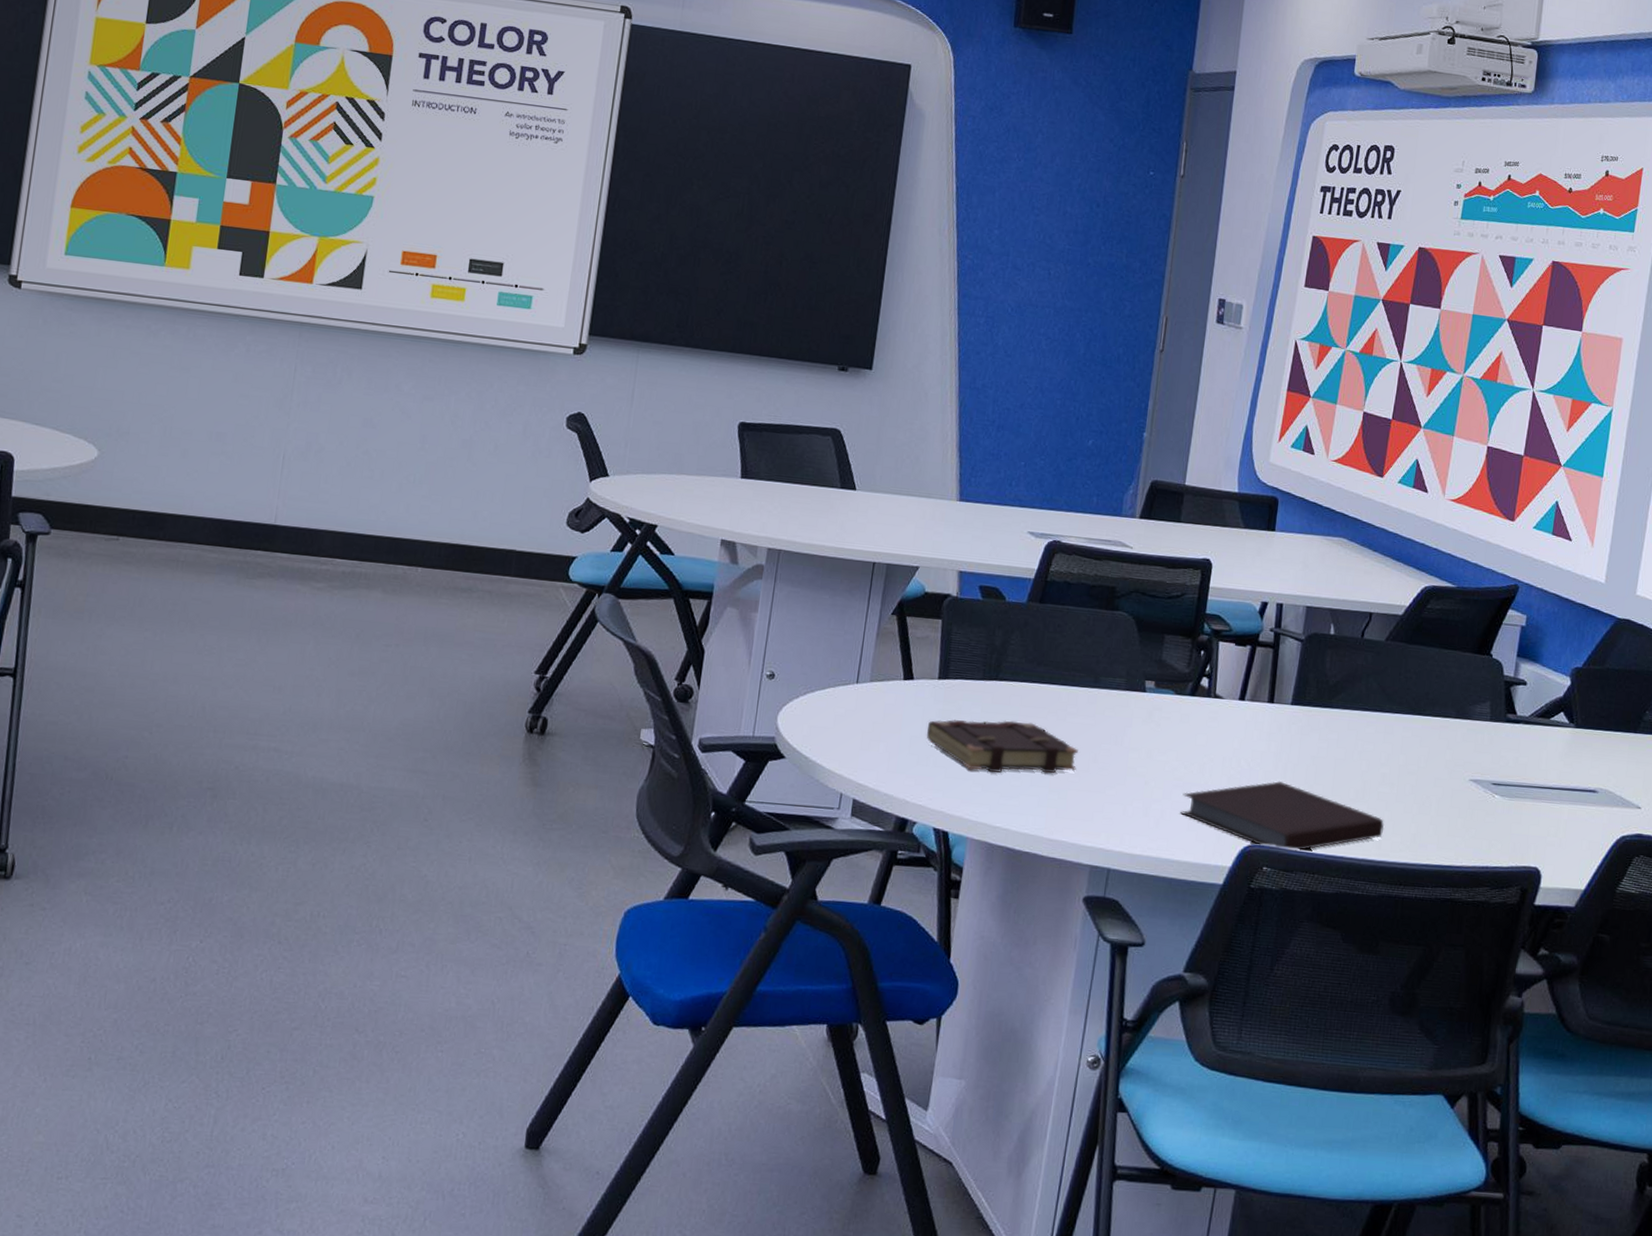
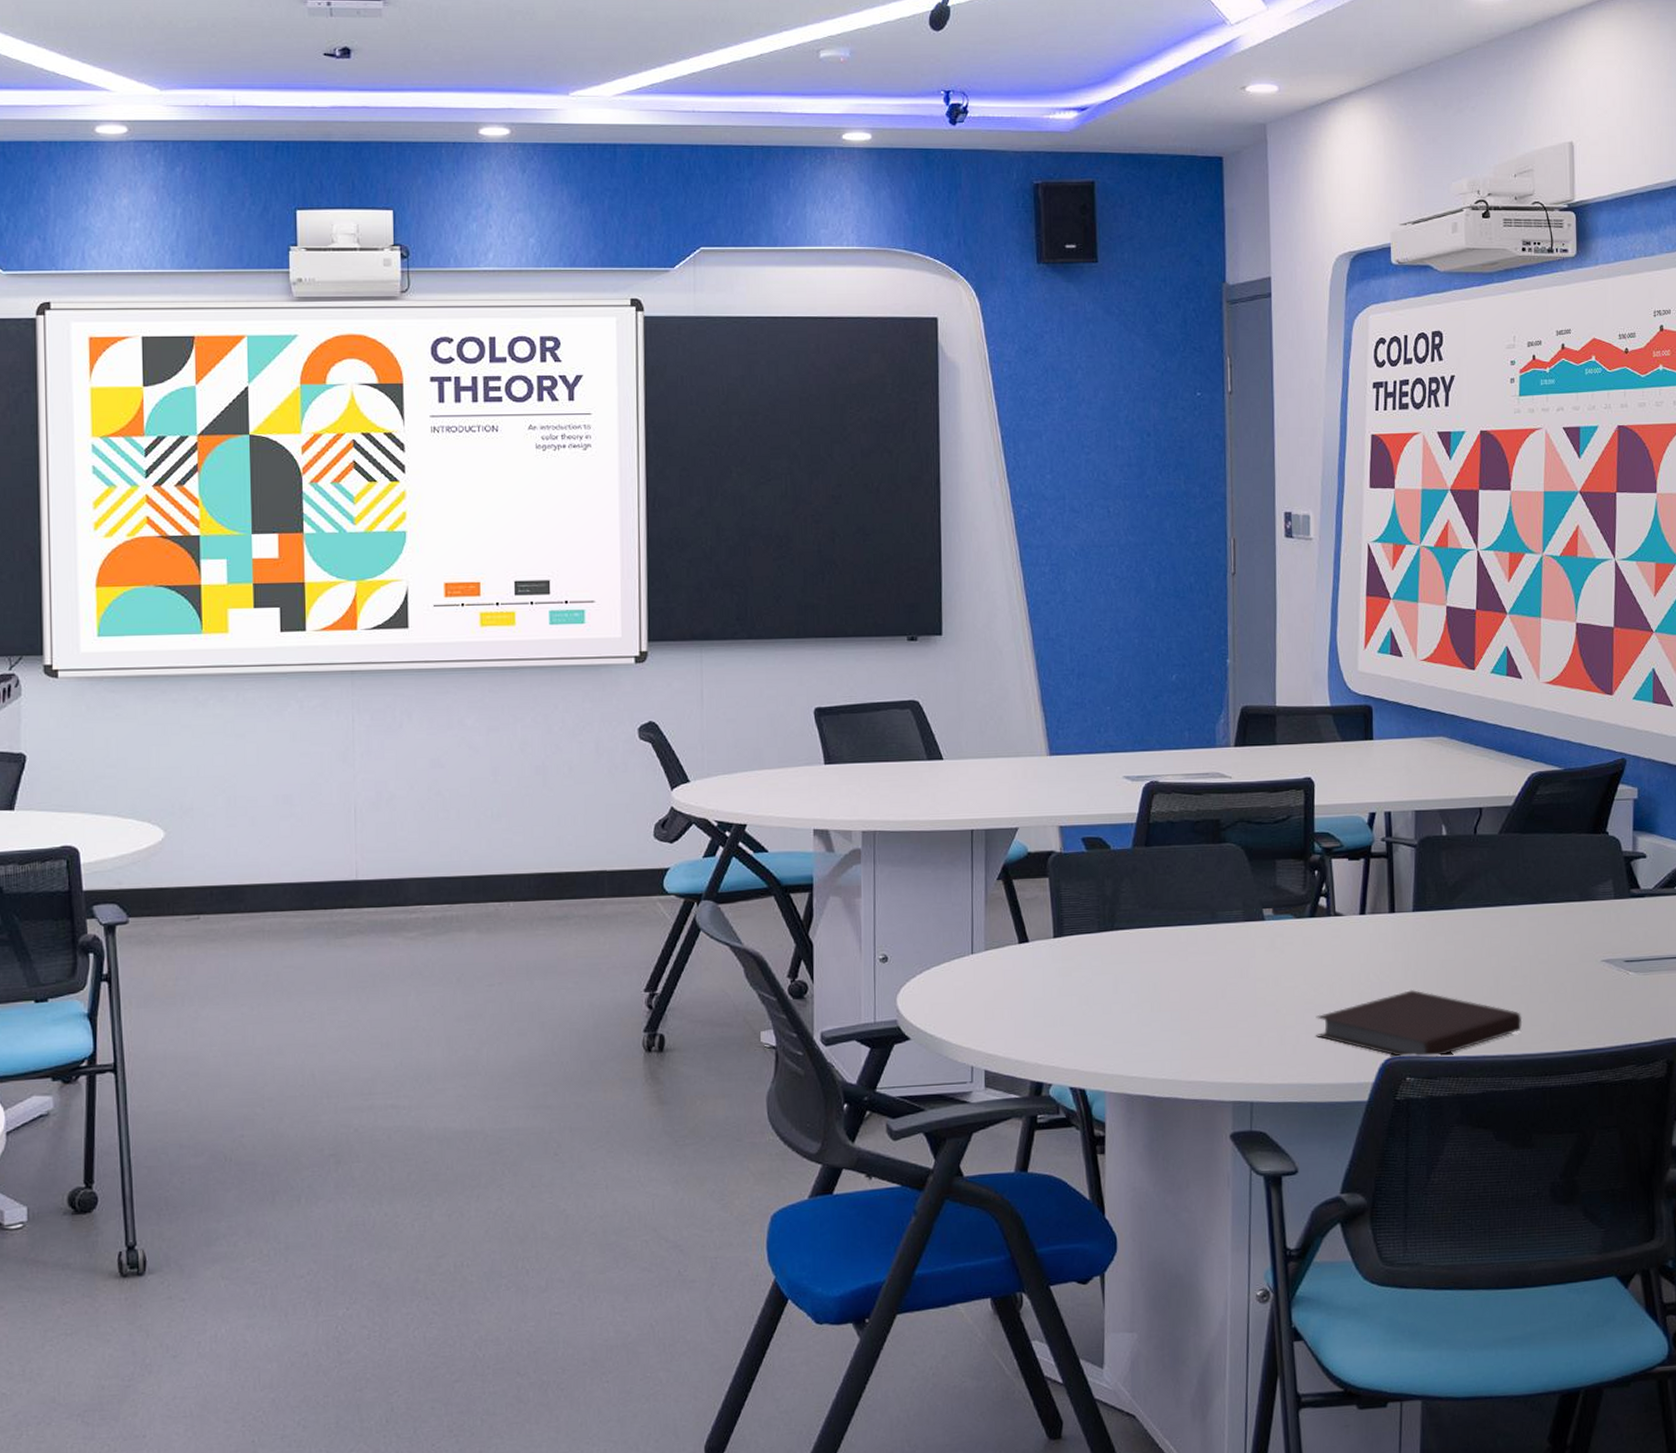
book: present [926,719,1078,774] -> none [1049,968,1205,1025]

